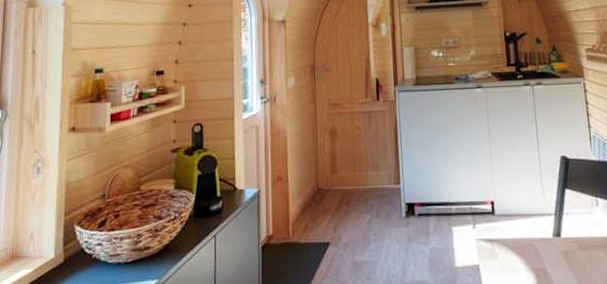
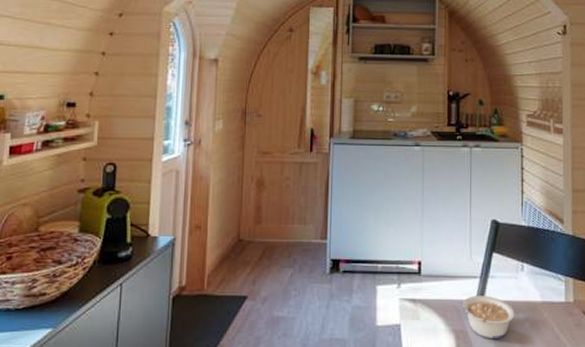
legume: none [539,232,594,277] -> present [462,296,515,339]

